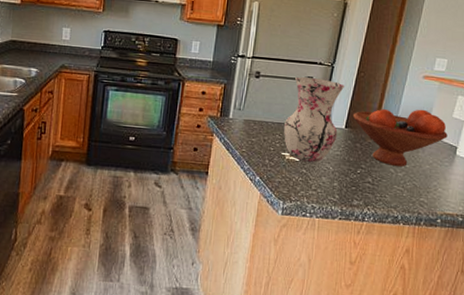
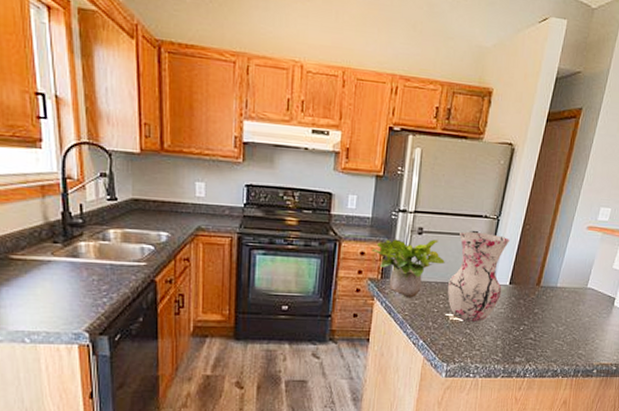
potted plant: none [212,81,281,136] -> present [372,239,445,298]
fruit bowl: present [352,108,448,167] -> none [517,261,607,322]

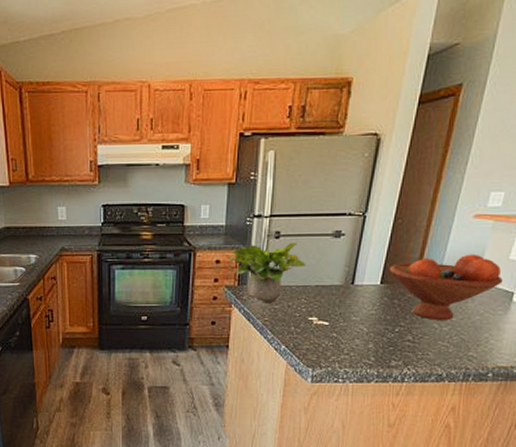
vase: present [448,231,510,323] -> none [310,231,379,326]
fruit bowl: none [517,261,607,322] -> present [389,254,503,321]

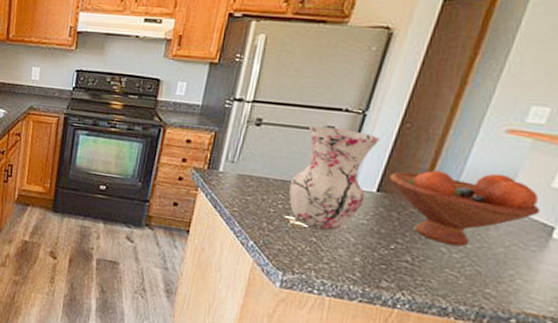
potted plant: present [227,242,306,303] -> none [199,128,288,194]
vase: none [310,231,379,326] -> present [289,125,380,231]

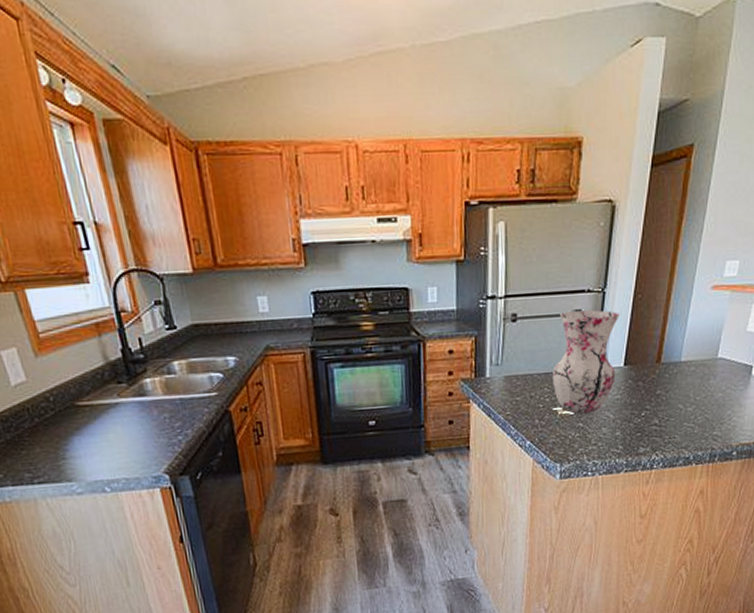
fruit bowl: present [388,170,540,247] -> none [631,327,742,401]

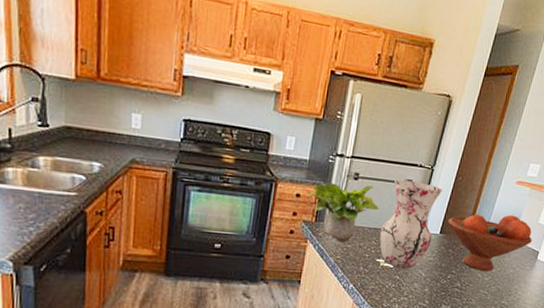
potted plant: none [461,325,546,396] -> present [308,182,379,242]
fruit bowl: none [631,327,742,401] -> present [447,214,532,272]

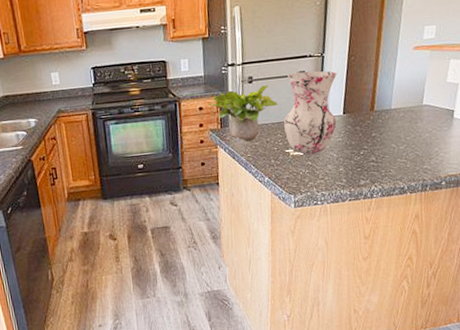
fruit bowl: present [447,214,532,272] -> none [348,80,444,141]

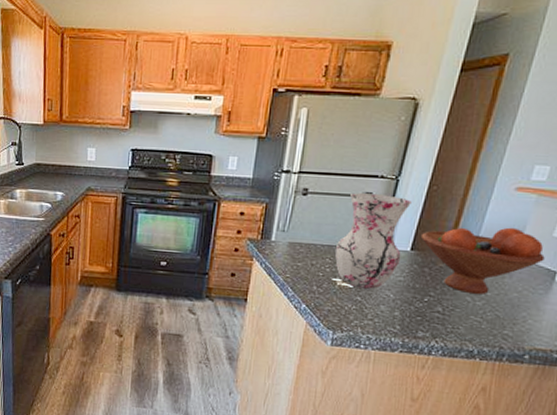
potted plant: present [209,85,278,142] -> none [252,199,333,260]
fruit bowl: none [348,80,444,141] -> present [420,227,545,295]

